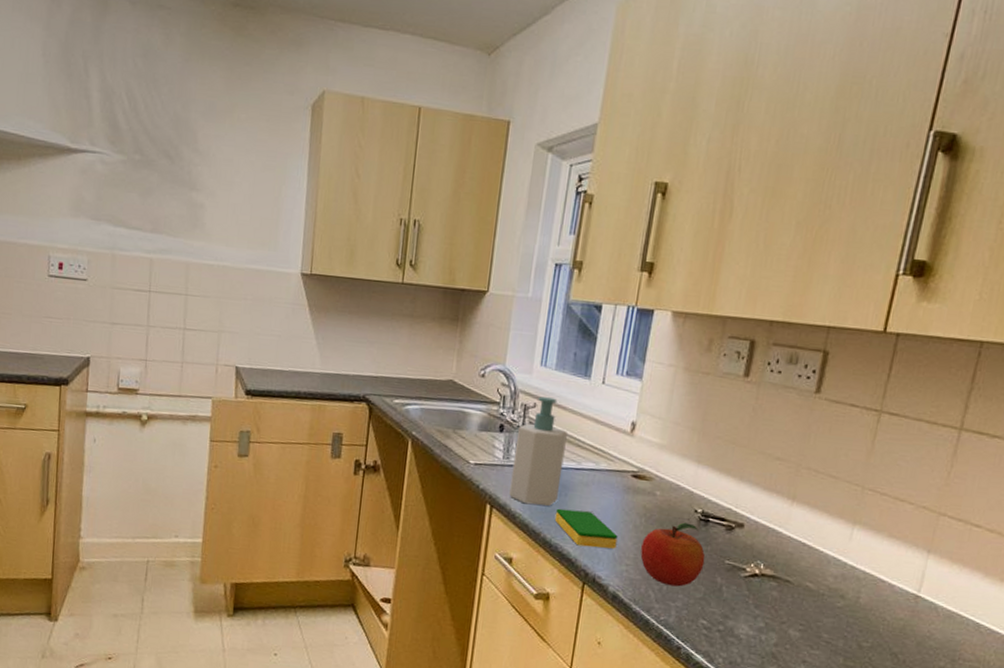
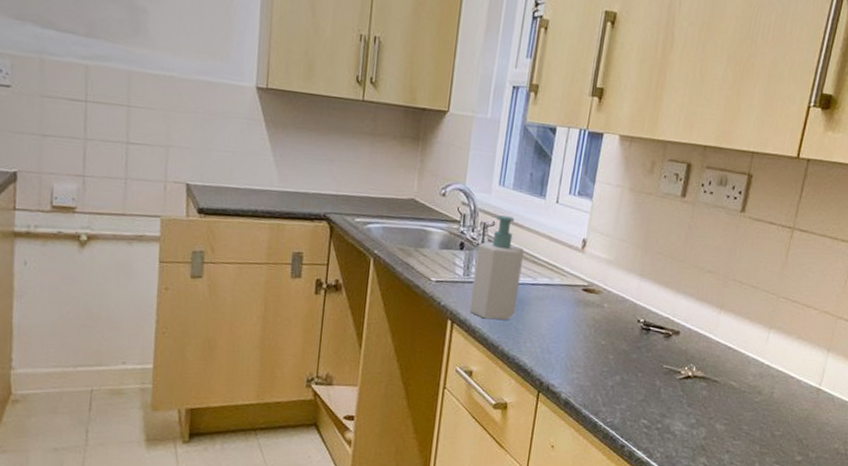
dish sponge: present [554,508,618,549] -> none [512,322,570,358]
fruit: present [640,522,706,587] -> none [590,332,647,391]

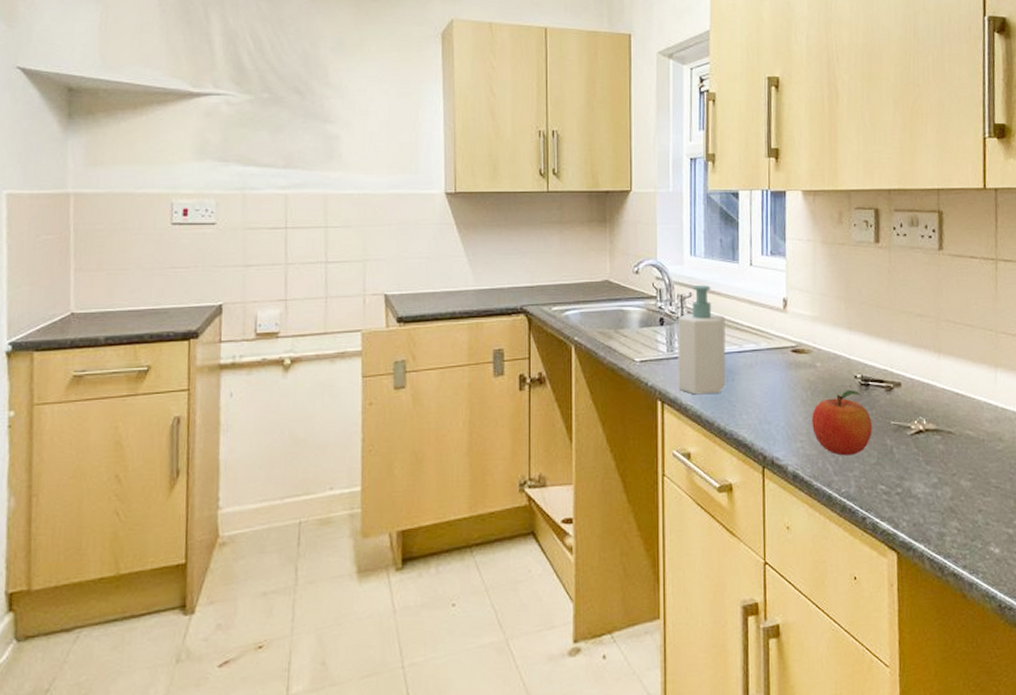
fruit: none [590,332,647,391] -> present [811,389,873,456]

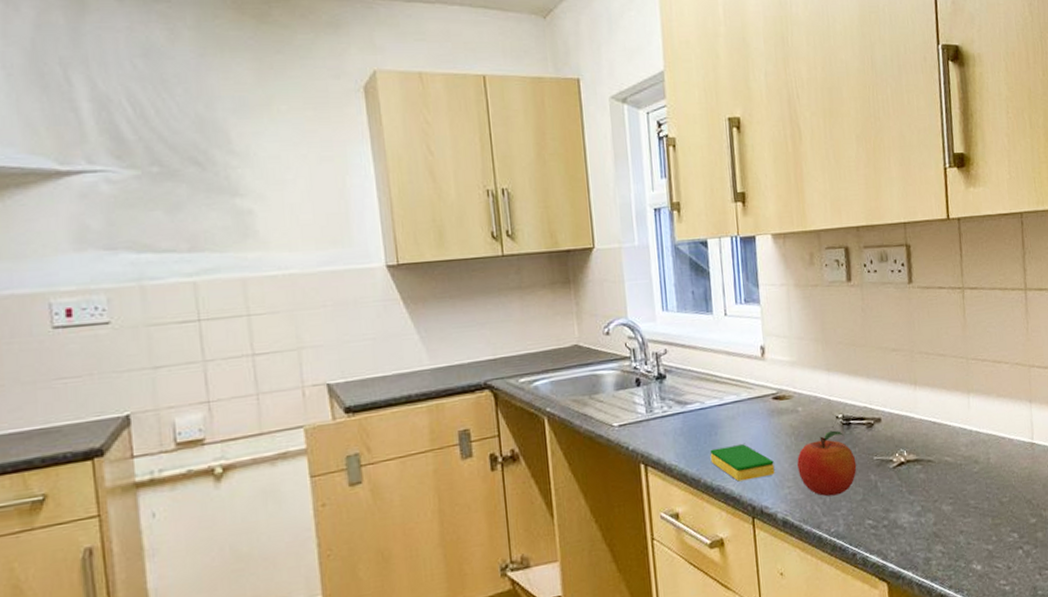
soap bottle: present [677,285,726,395] -> none [654,340,709,454]
dish sponge: none [725,393,789,429] -> present [709,444,775,482]

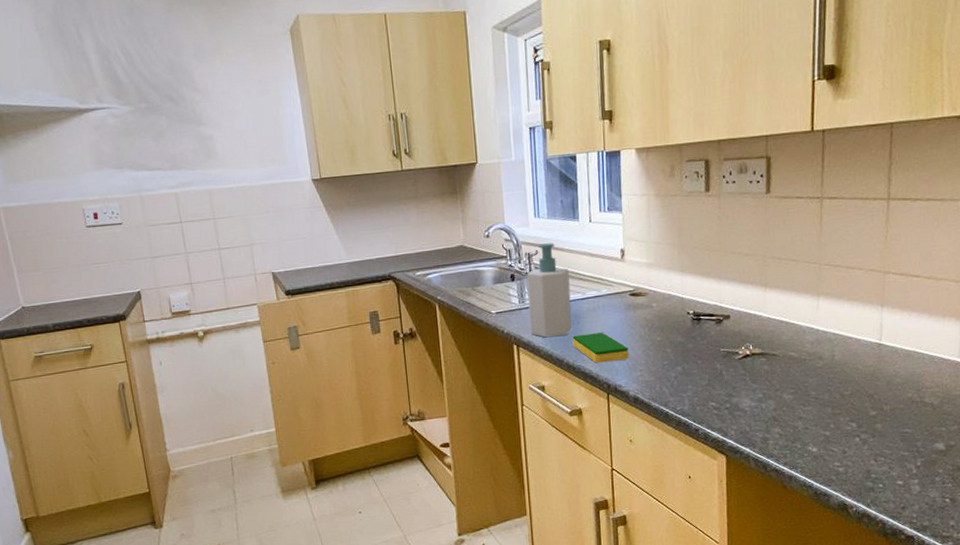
soap bottle: none [654,340,709,454] -> present [526,243,572,338]
fruit: present [796,430,857,497] -> none [649,324,704,380]

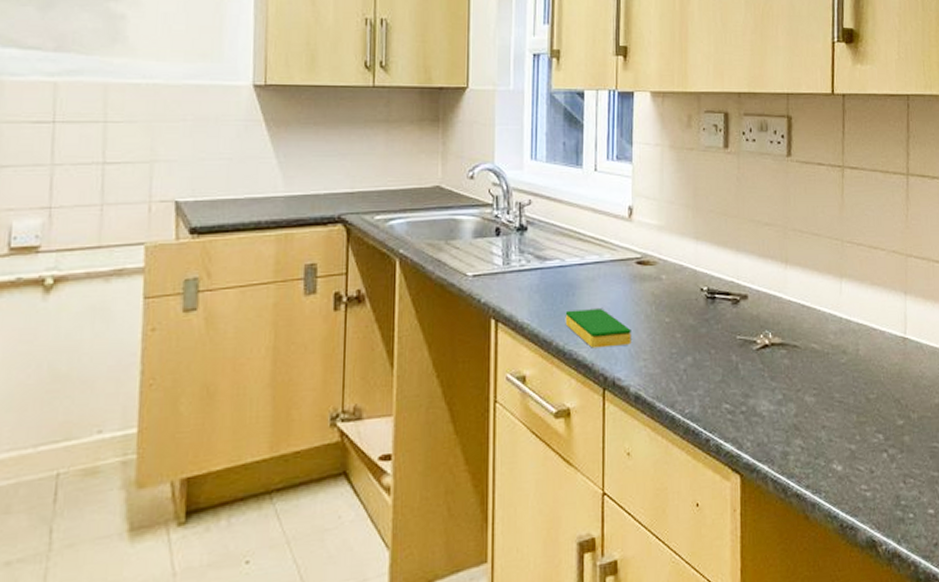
soap bottle: present [526,243,572,338] -> none [514,192,566,312]

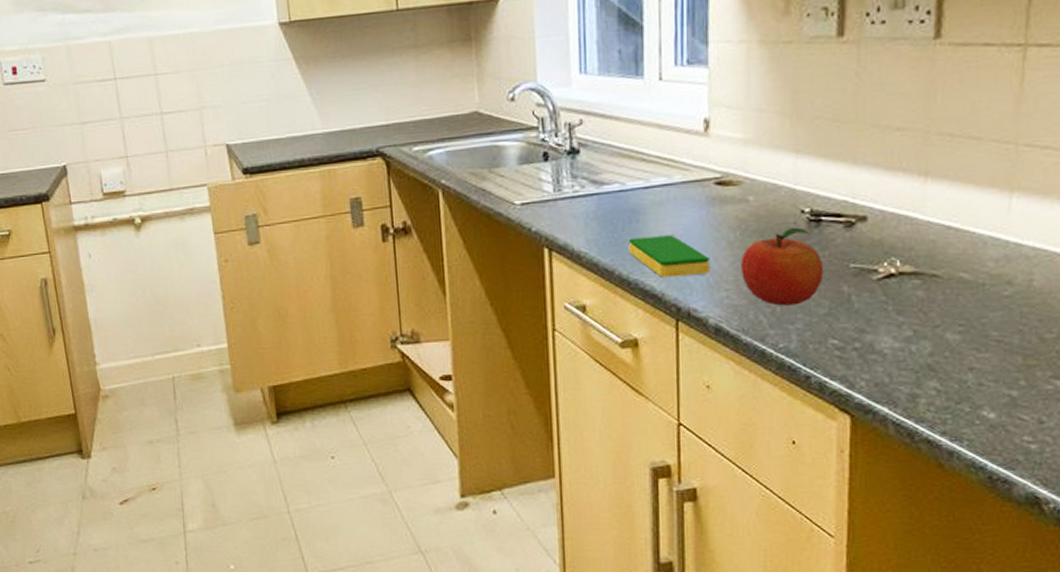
fruit: none [655,303,718,374] -> present [740,227,824,306]

